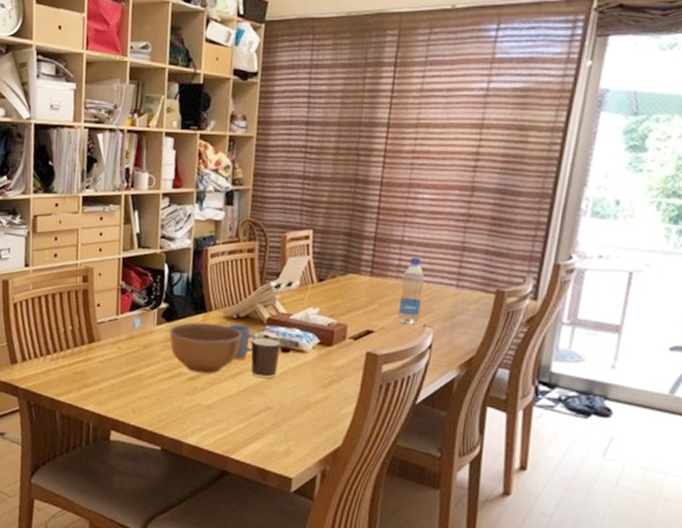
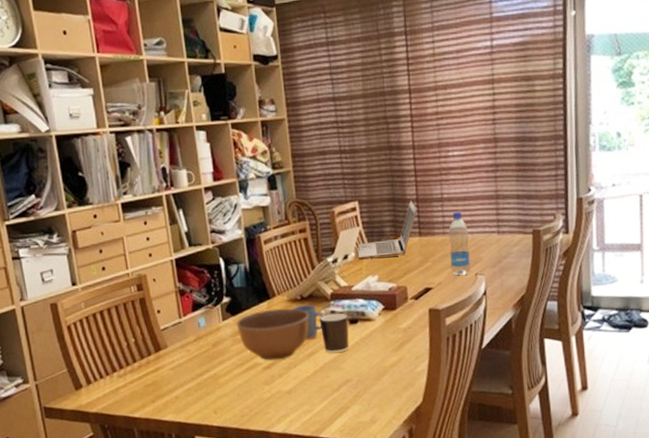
laptop: none [302,238,373,293] -> present [358,201,417,260]

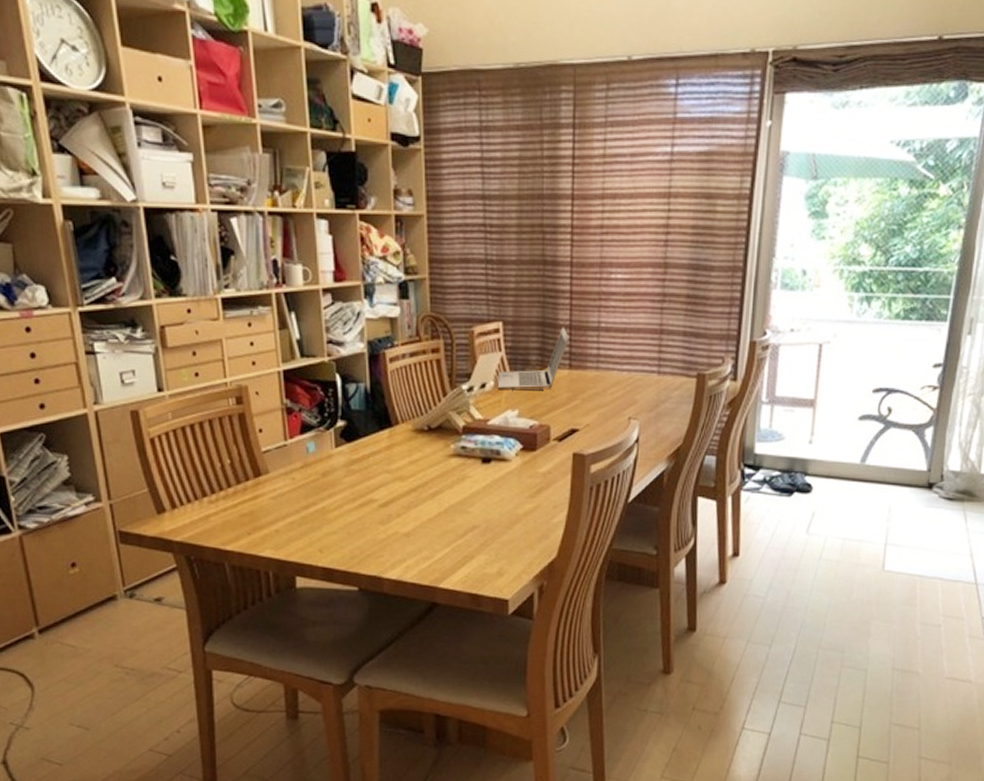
bowl: present [236,308,309,360] -> none [351,438,436,497]
mug: present [292,304,325,340] -> none [417,436,454,477]
mug: present [319,313,349,354] -> none [447,449,481,495]
bottle: present [448,212,471,276] -> none [602,345,625,419]

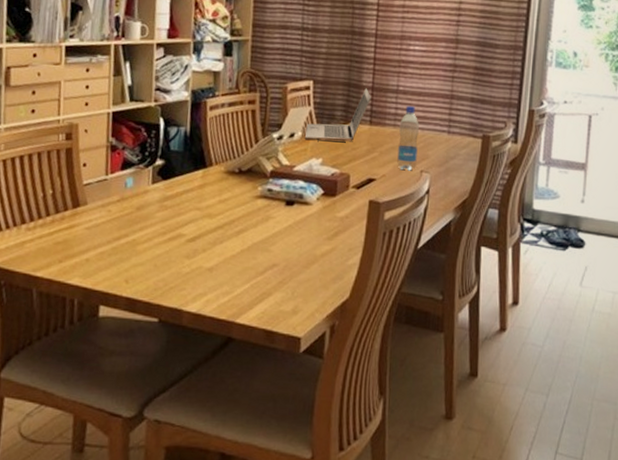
bottle: none [602,345,625,419] -> present [397,106,419,171]

